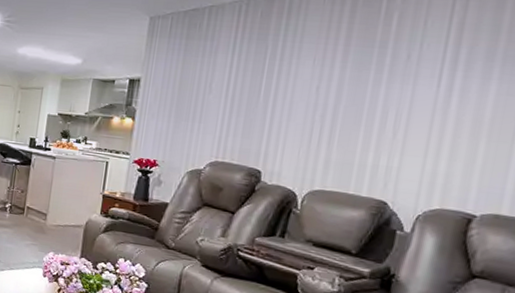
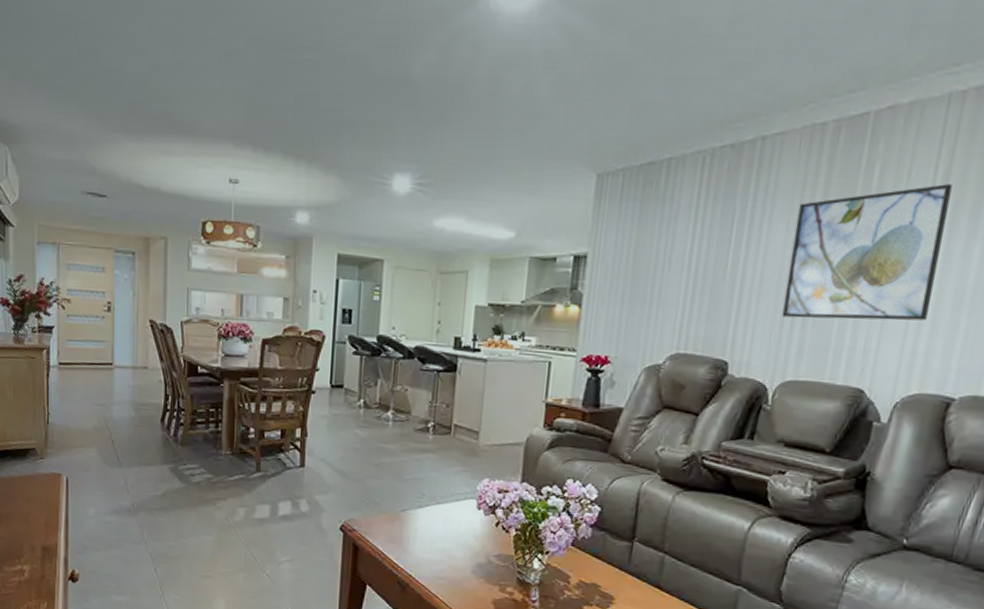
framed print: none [309,32,466,146] -> present [781,184,952,321]

